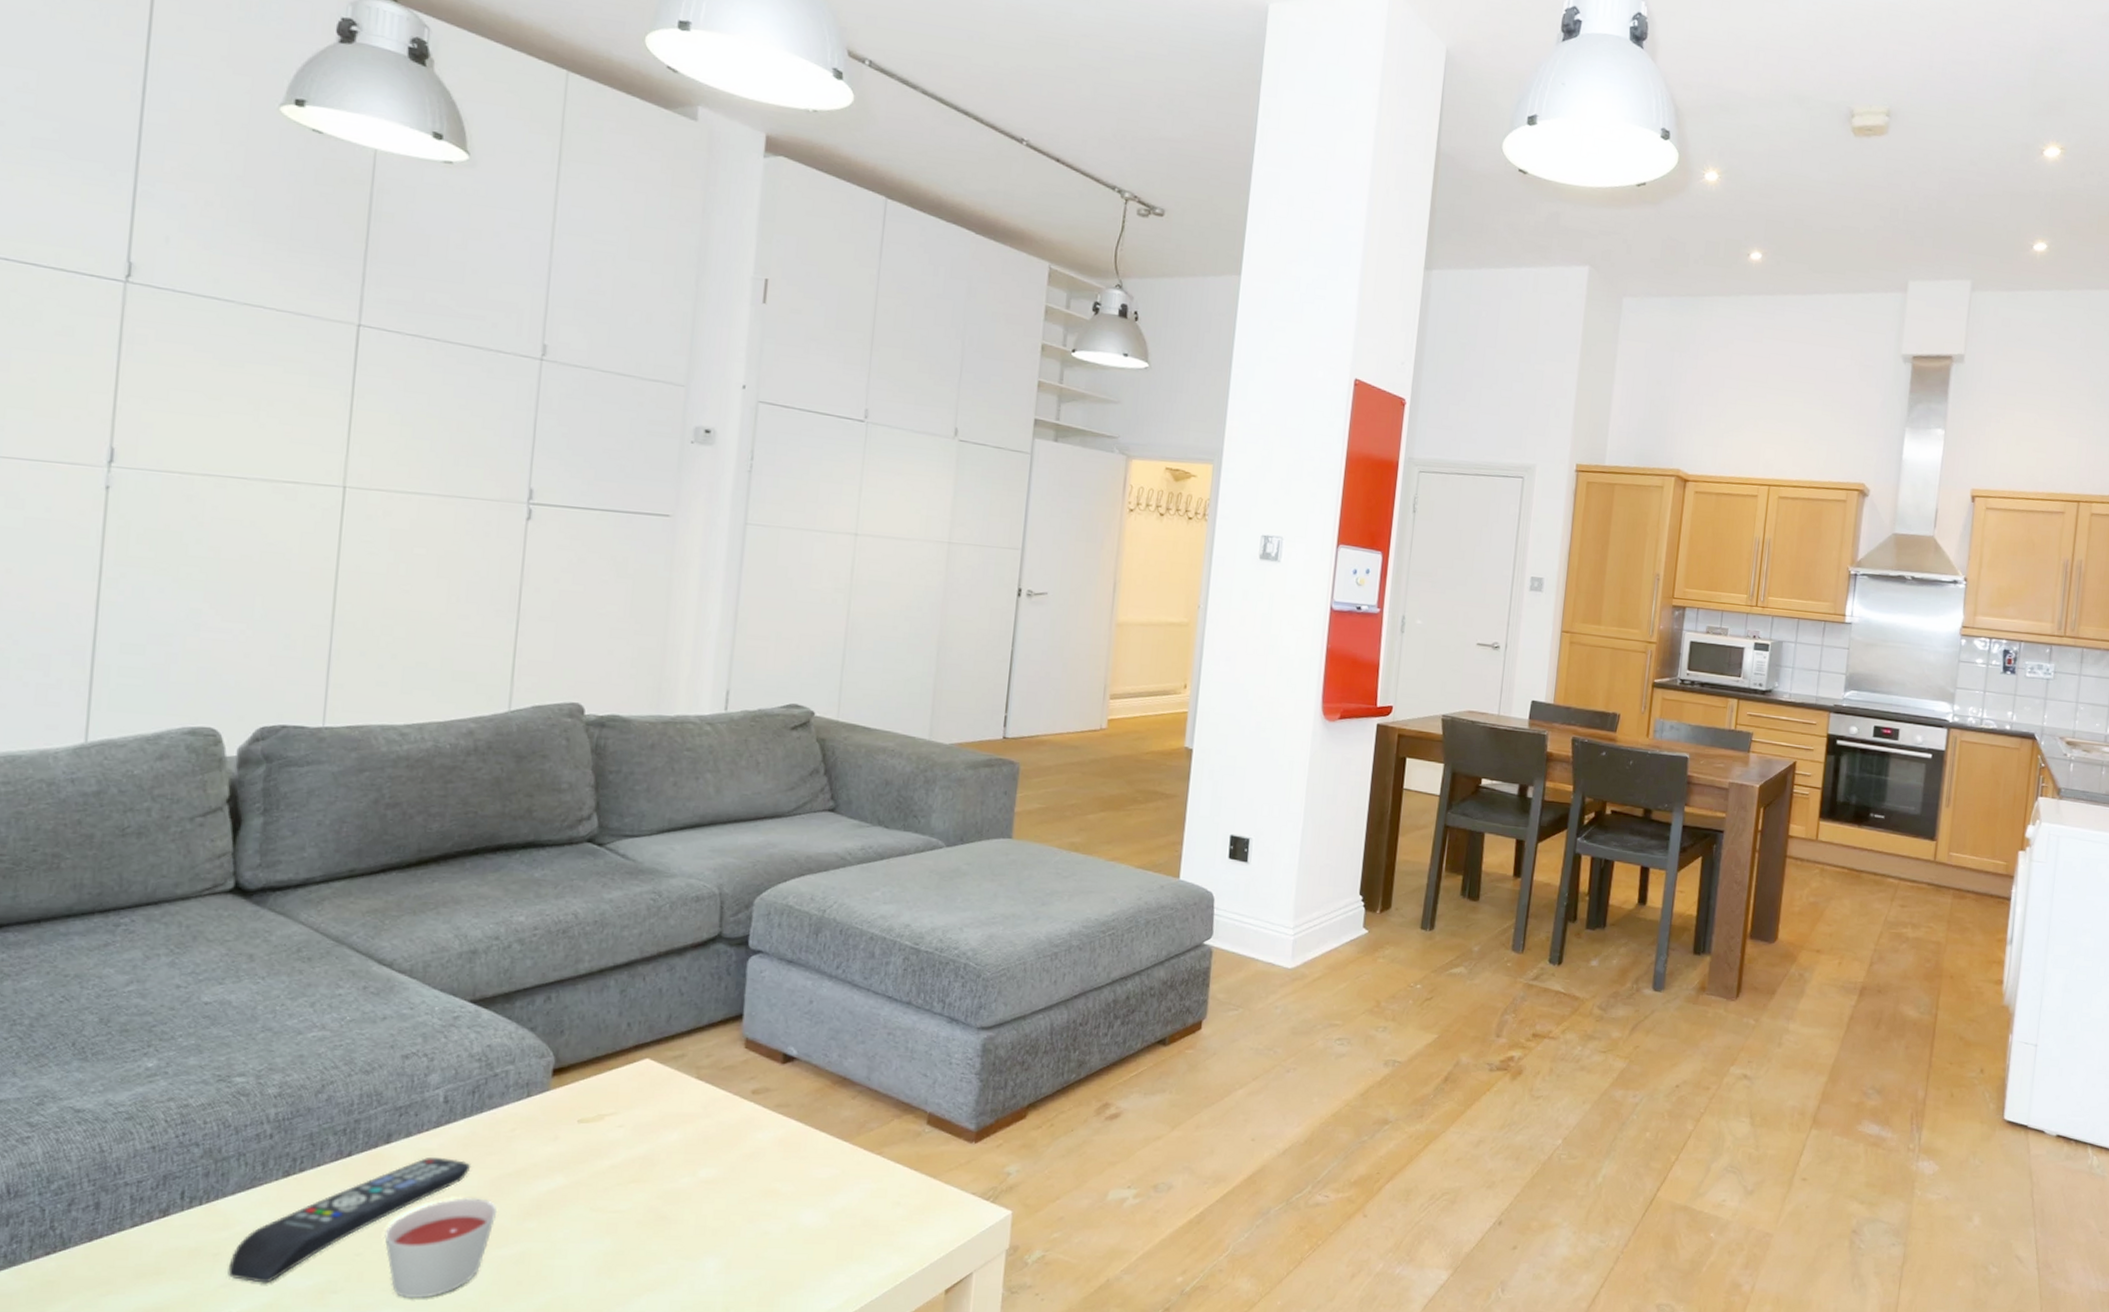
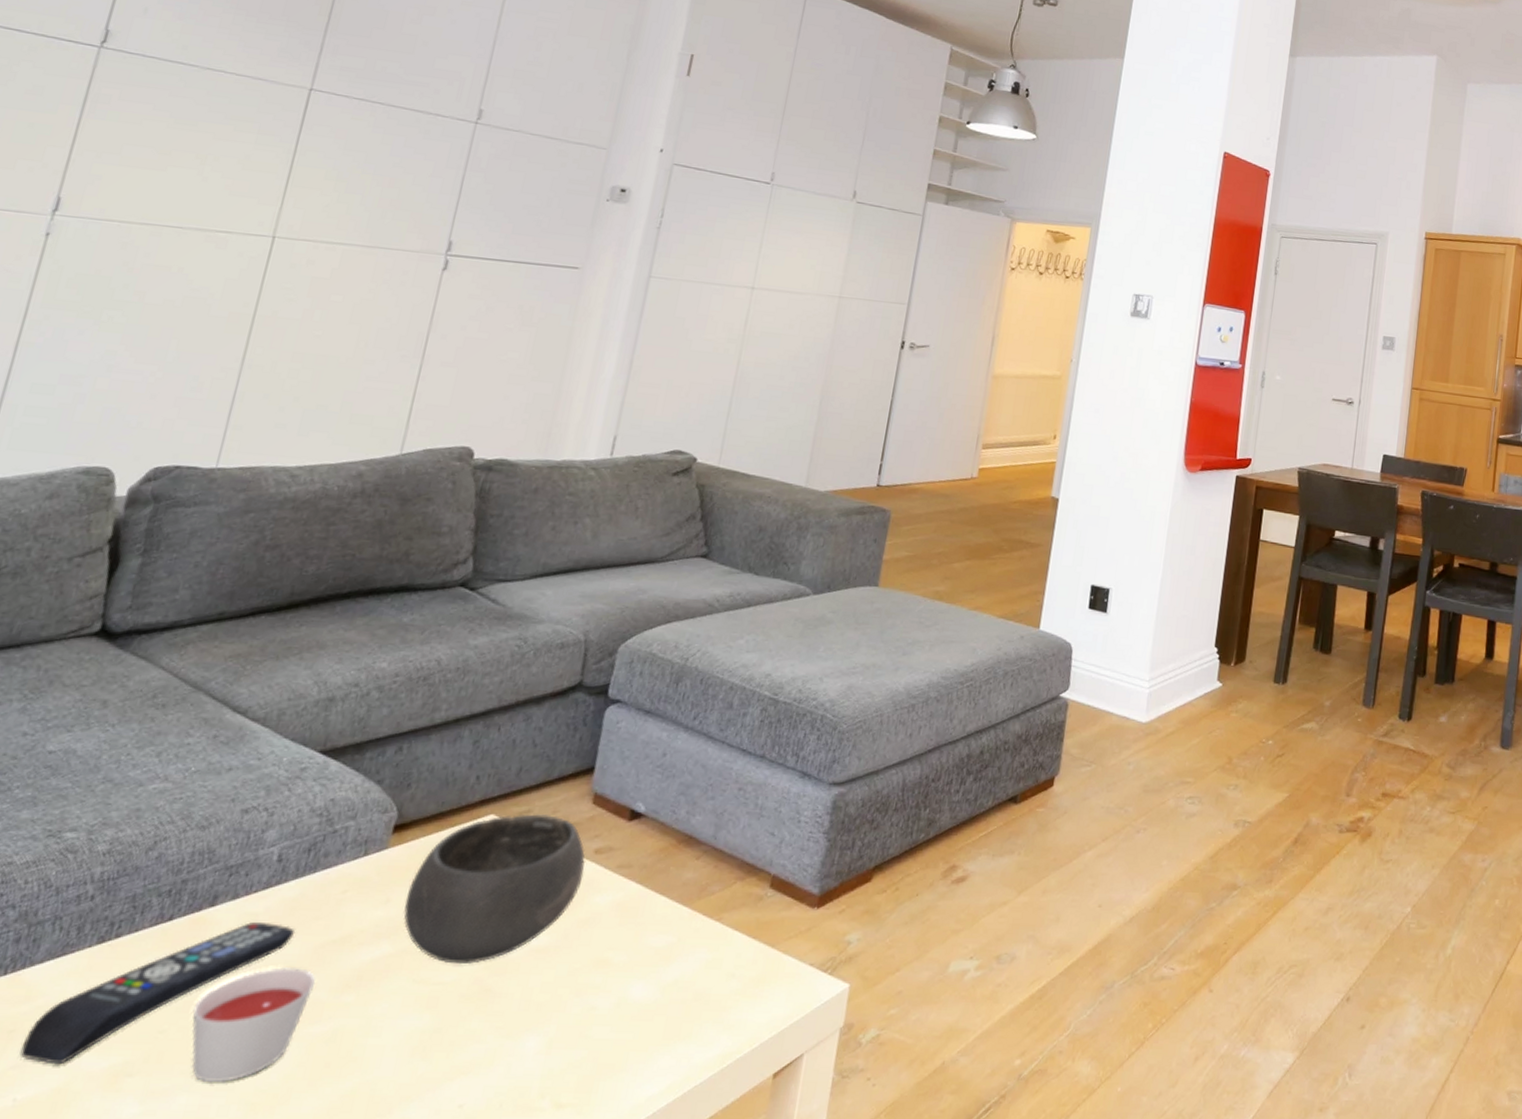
bowl: none [573,1058,744,1194] -> present [403,814,585,964]

